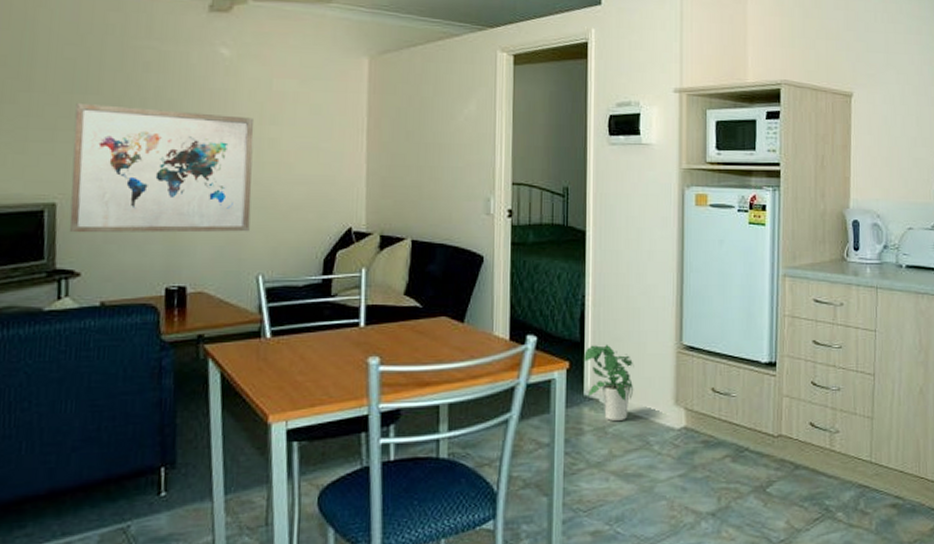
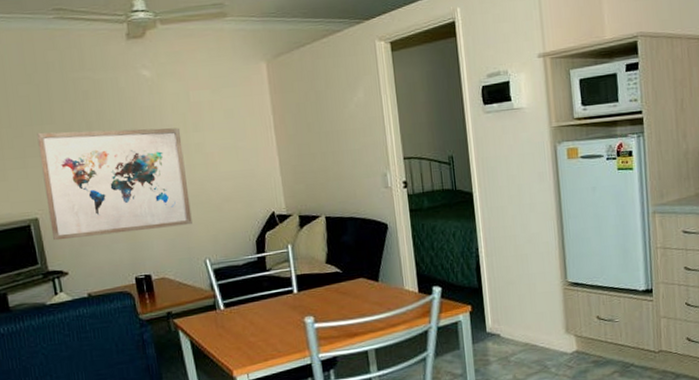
potted plant: present [584,344,634,421] -> none [483,287,529,351]

